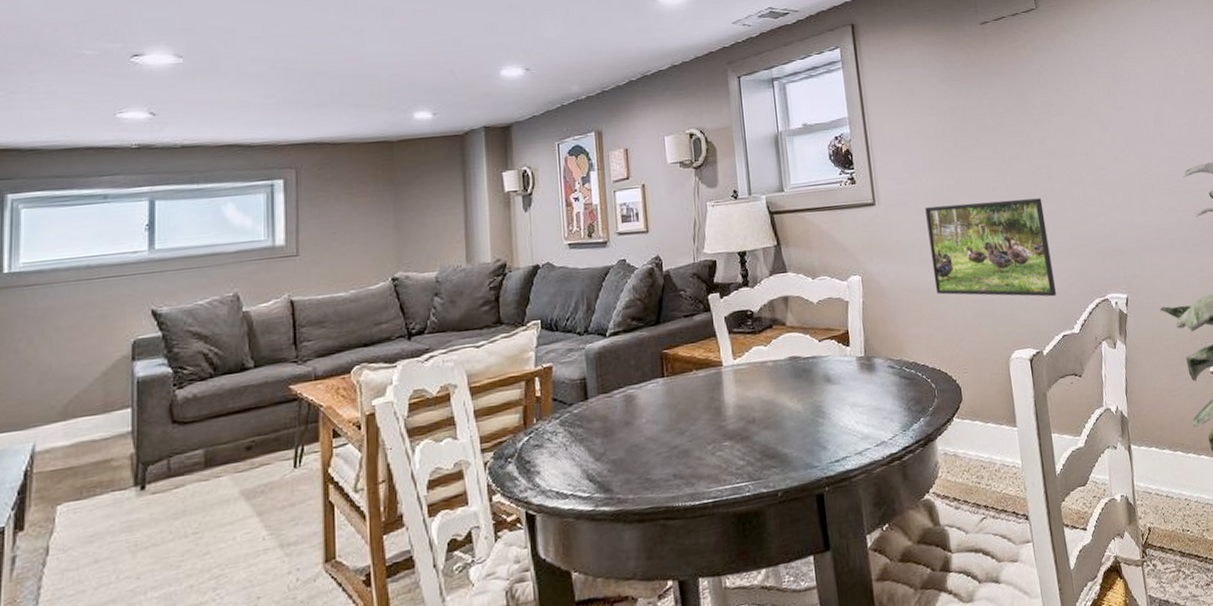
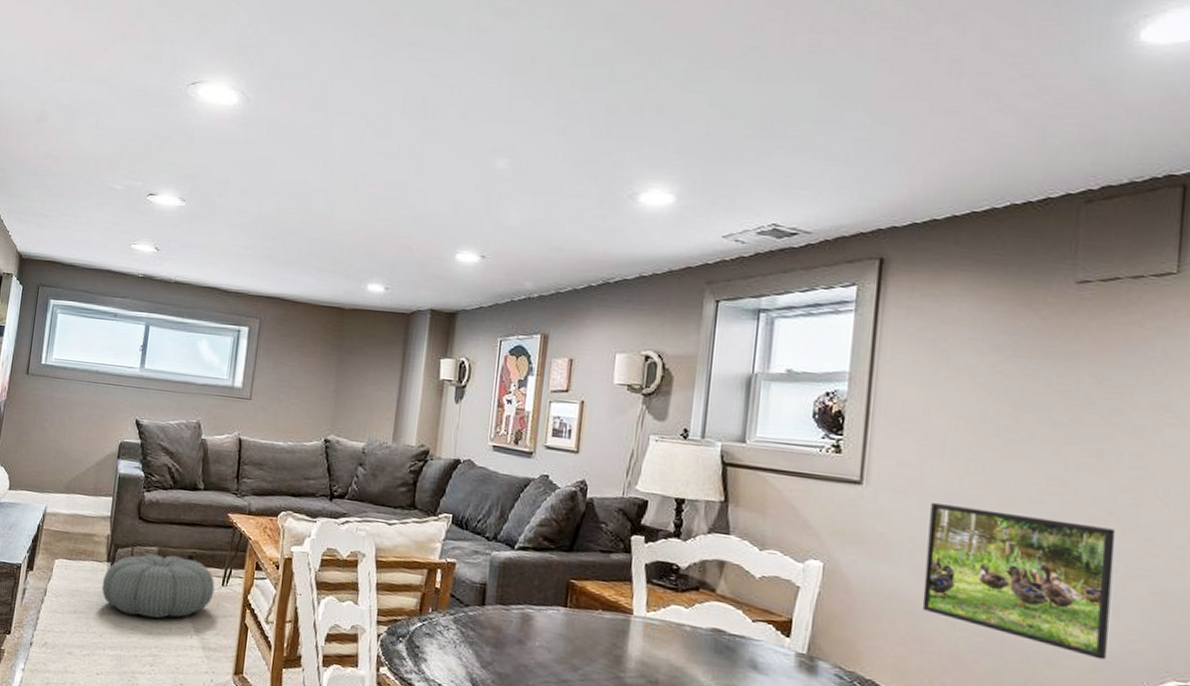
pouf: none [131,449,285,541] -> present [101,554,215,619]

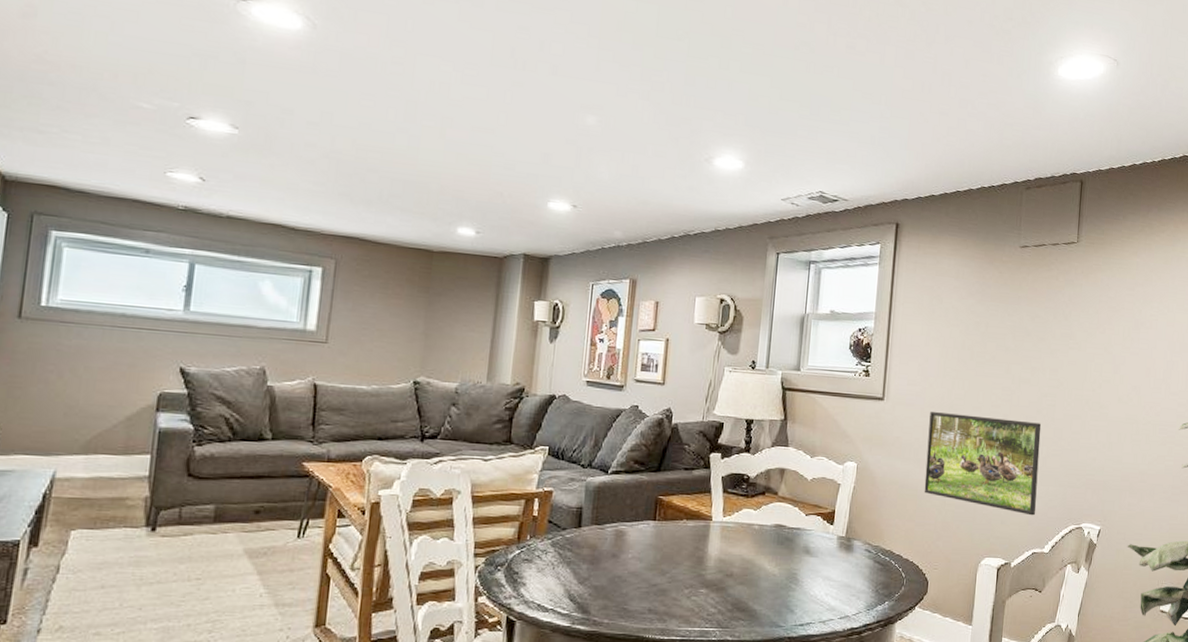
pouf: present [101,554,215,619] -> none [139,512,289,582]

